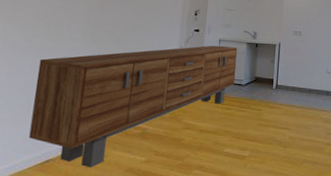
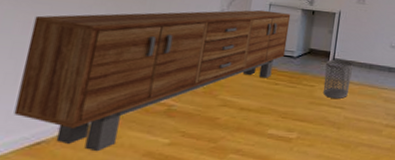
waste bin: none [269,86,294,120] -> present [323,59,353,99]

